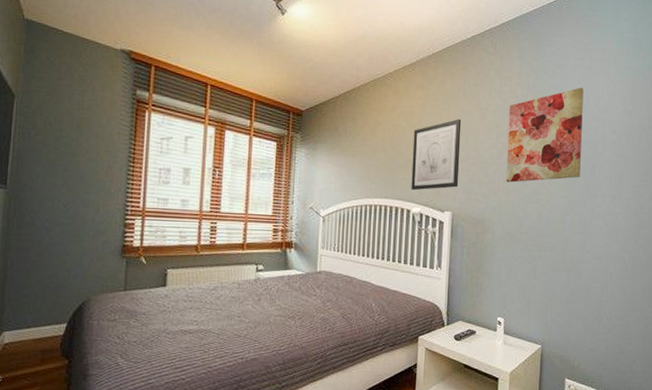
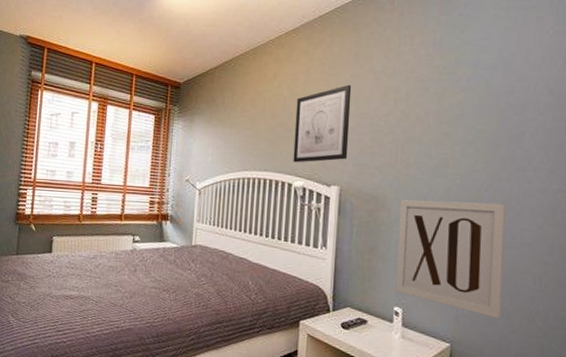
wall art: none [498,223,582,321] -> present [395,199,506,319]
wall art: present [506,87,584,183] -> none [405,42,508,154]

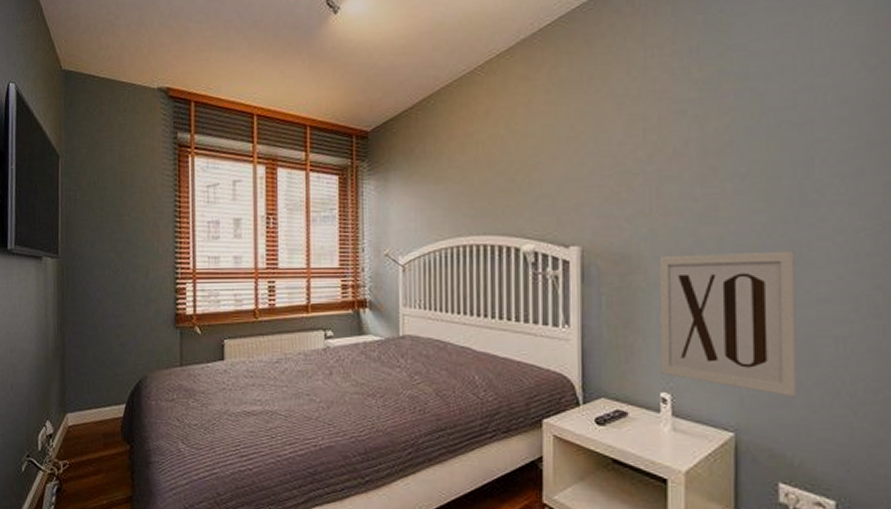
wall art: present [293,84,352,163] -> none [517,114,589,221]

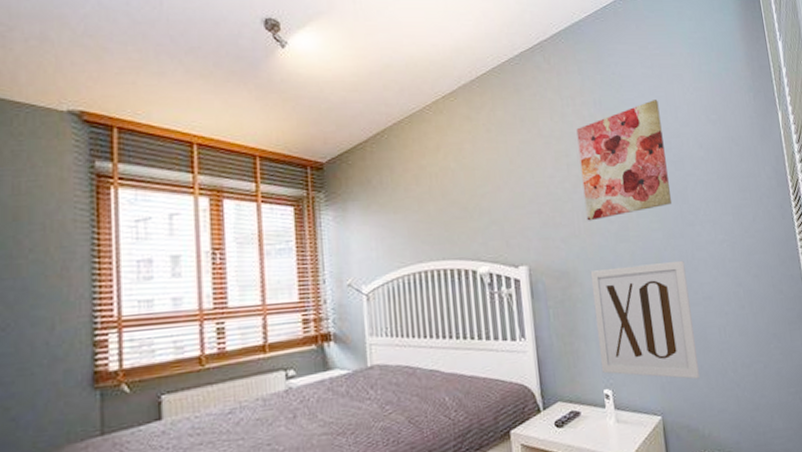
wall art: none [661,42,788,198] -> present [576,100,672,221]

